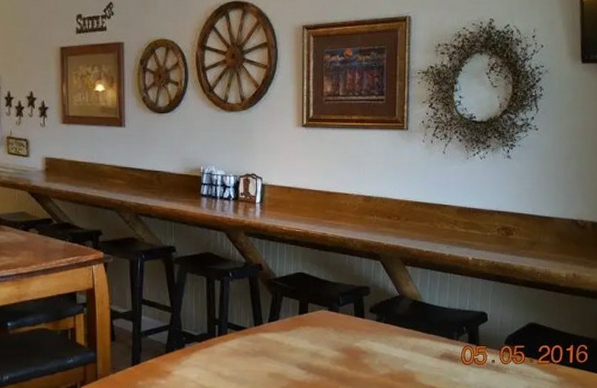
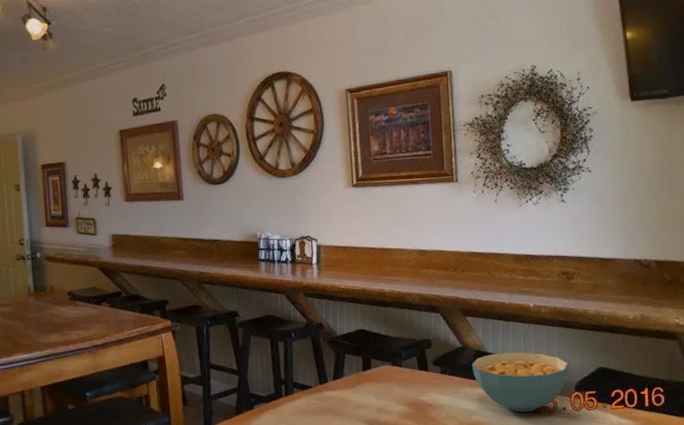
cereal bowl: none [407,303,501,363] -> present [471,352,569,412]

